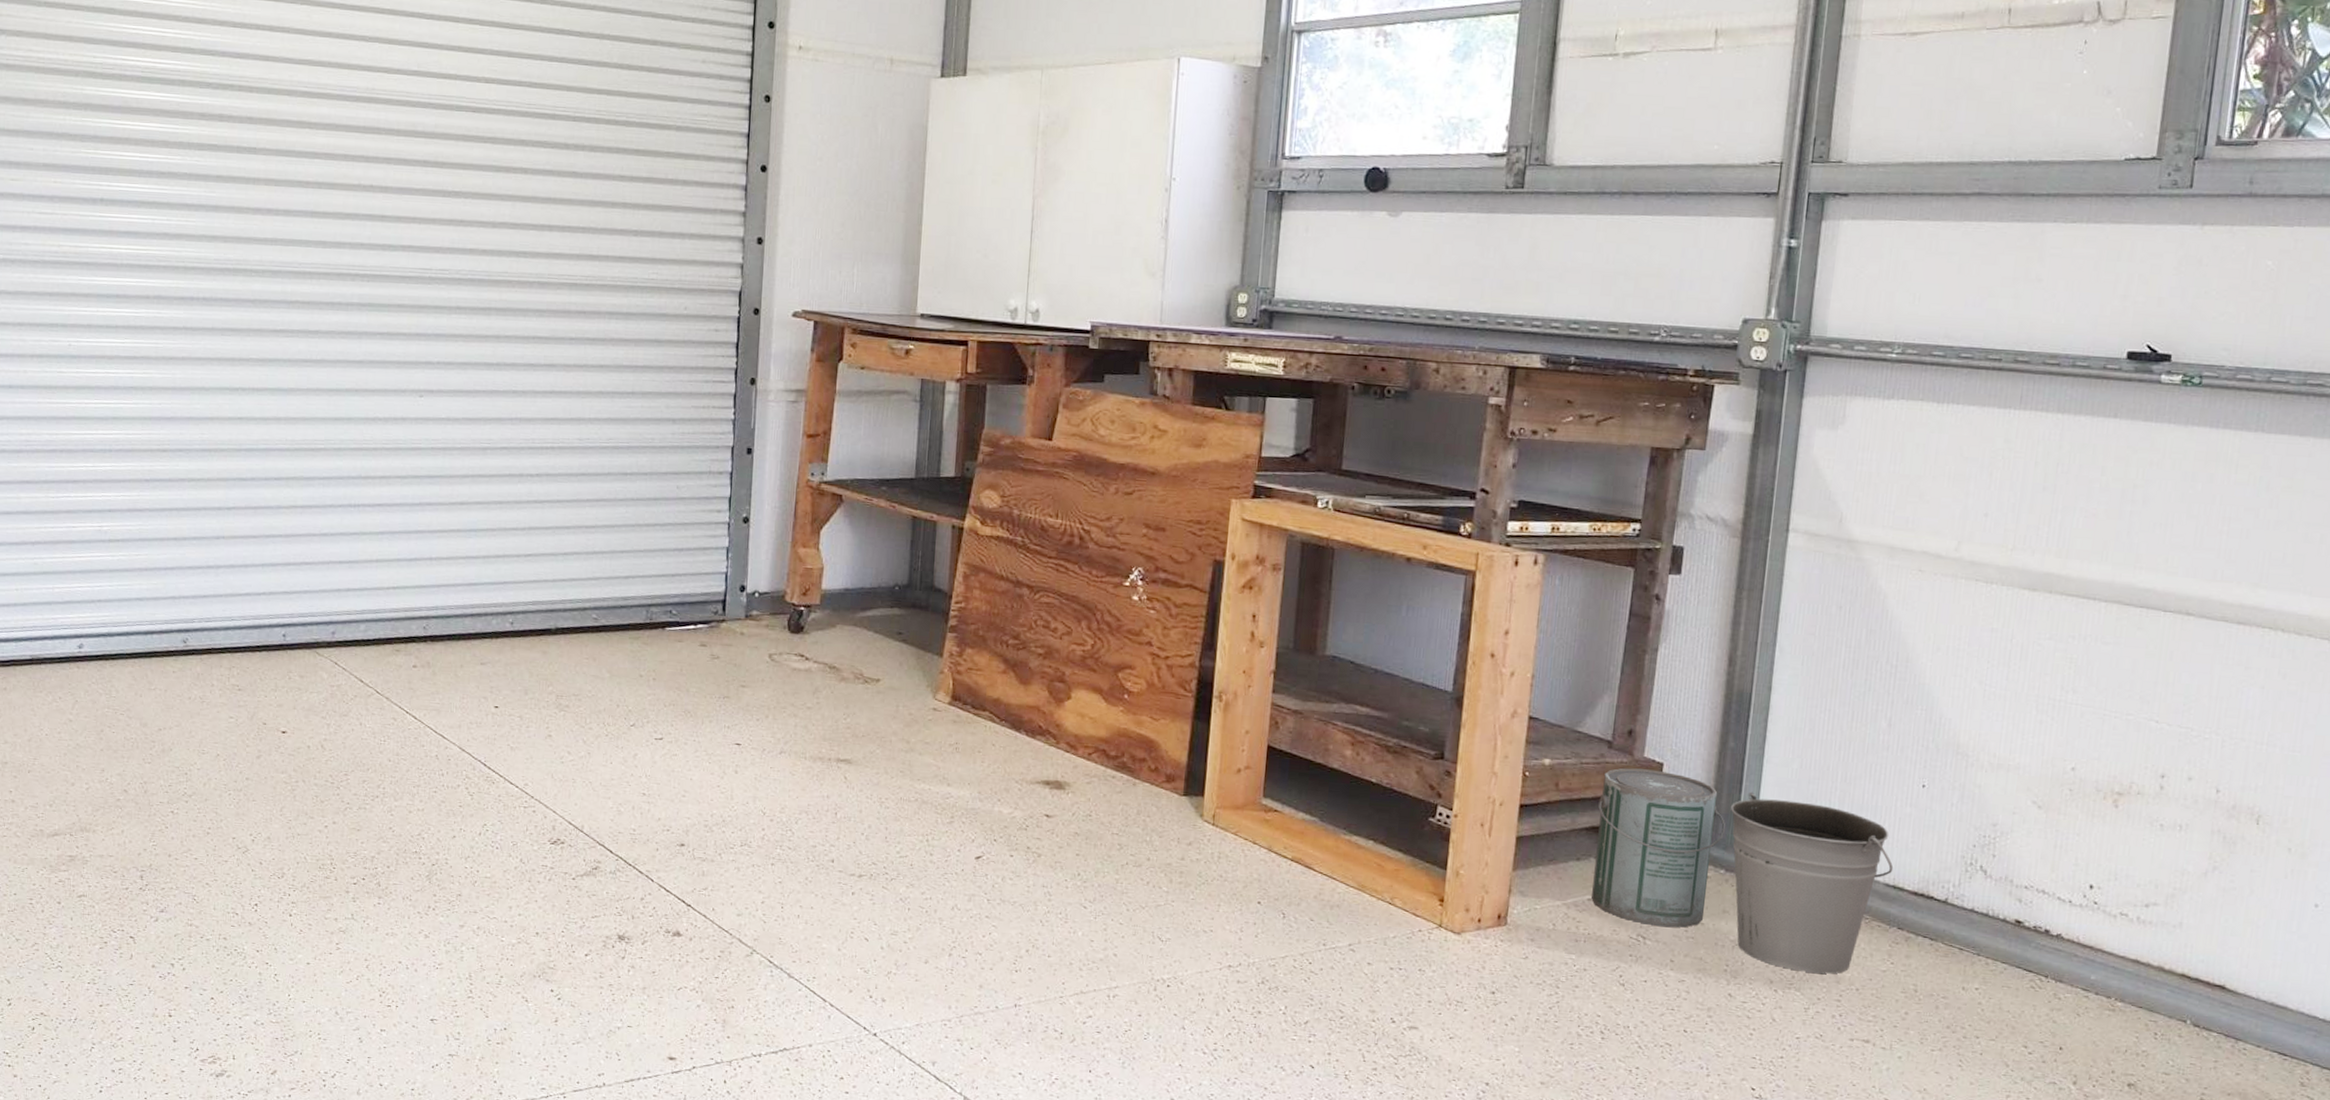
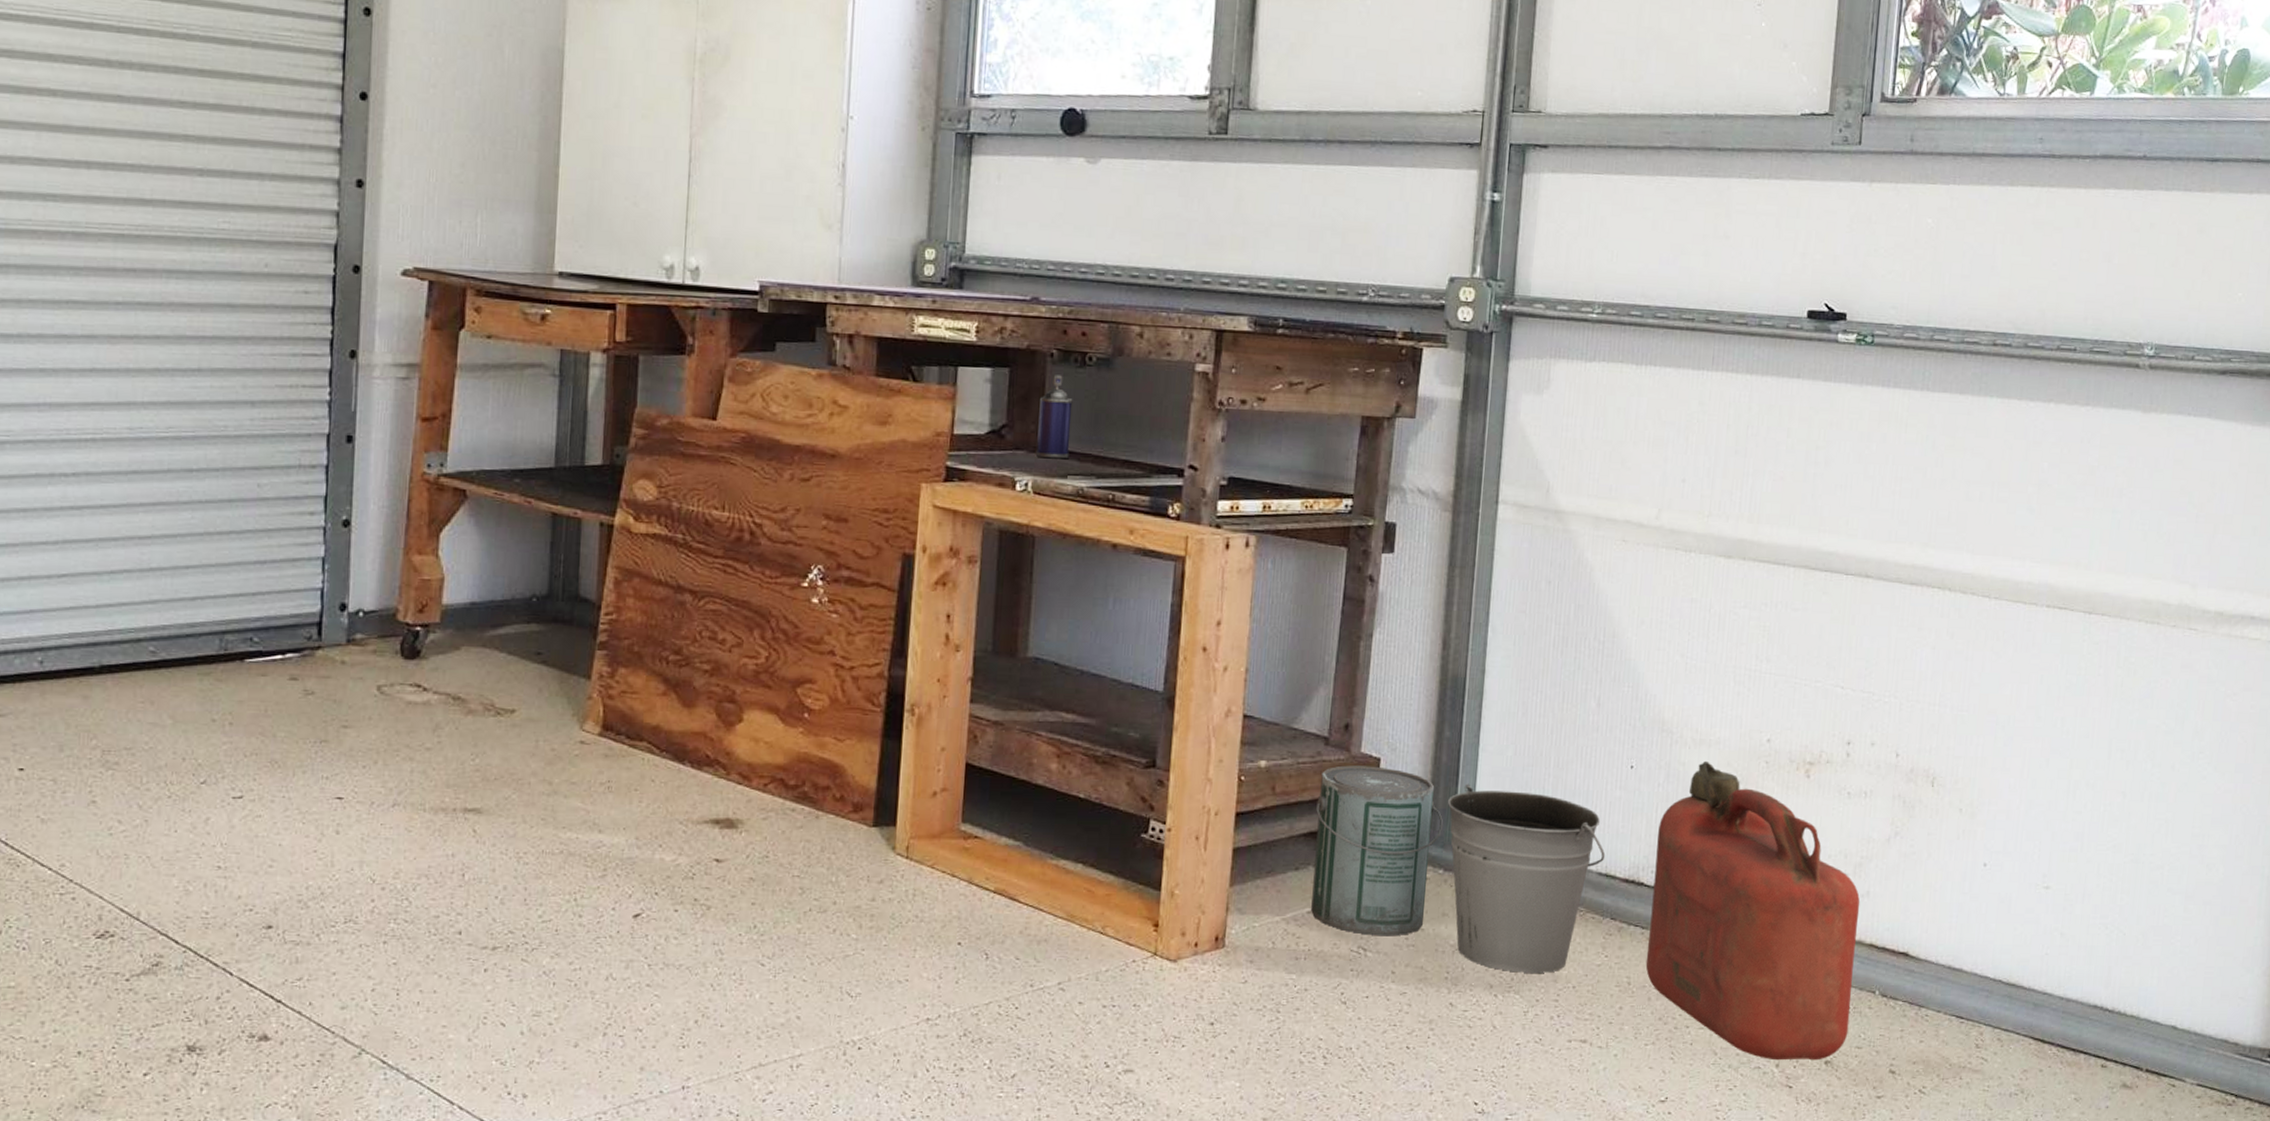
spray can: none [1337,405,1372,481] -> present [1036,375,1073,460]
fuel can: none [1933,784,2172,1082] -> present [1645,760,1860,1061]

